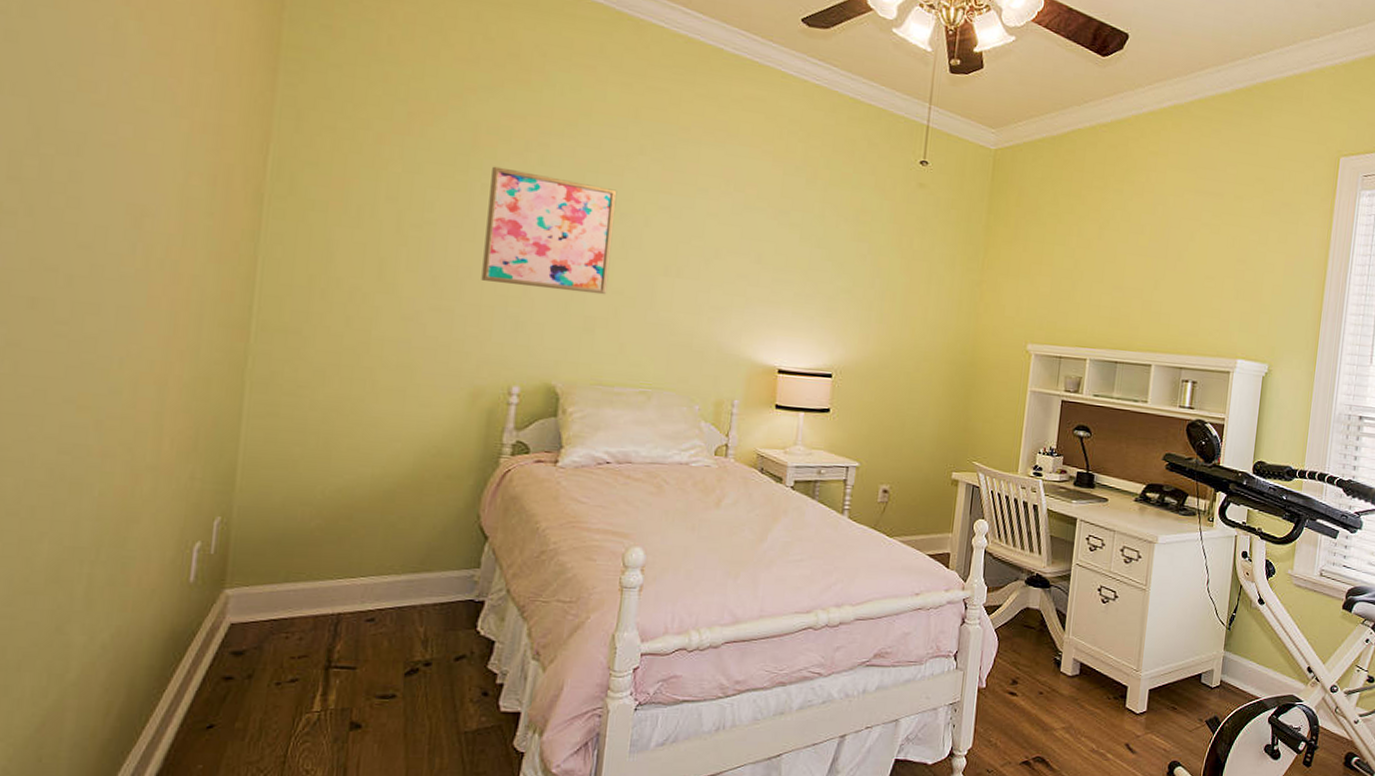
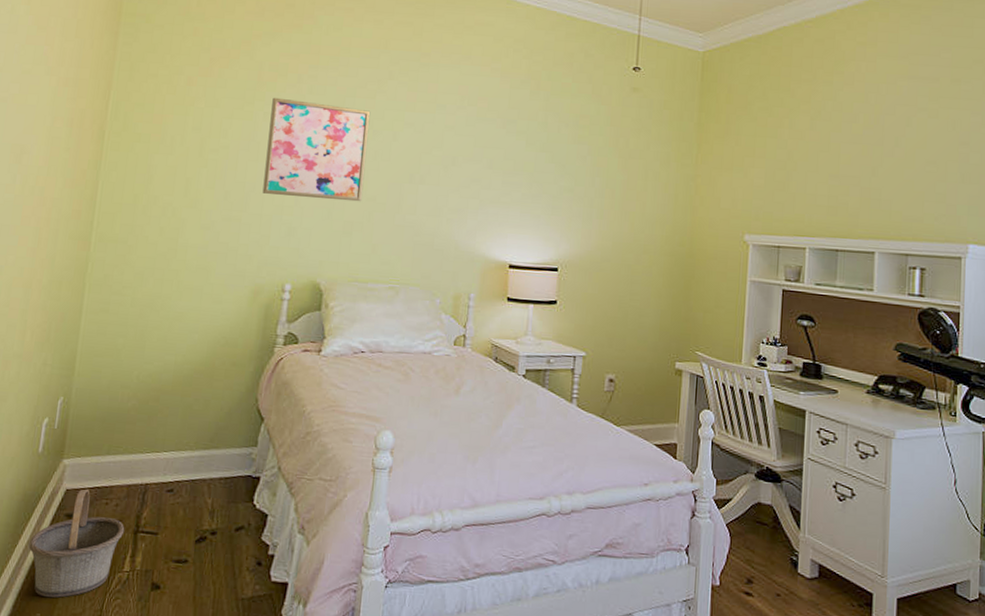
basket: none [181,623,313,747] -> present [28,489,125,598]

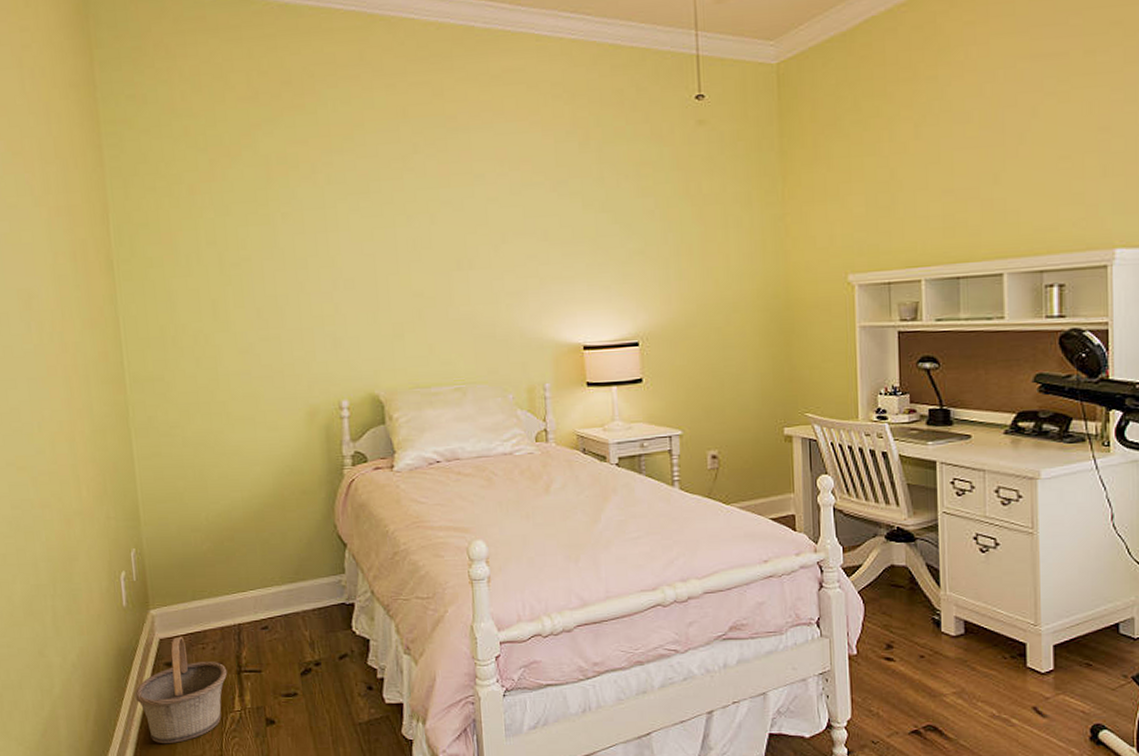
wall art: present [262,97,371,202] -> none [288,193,408,305]

